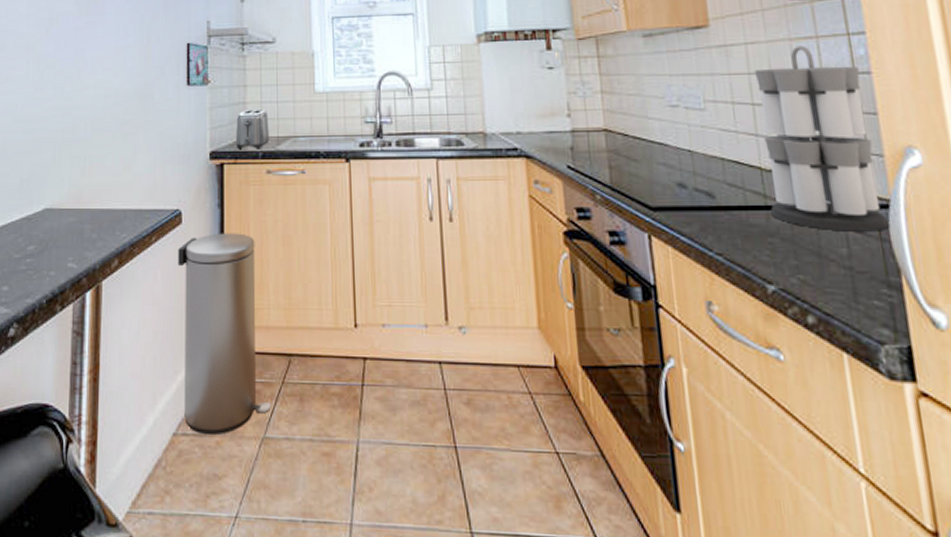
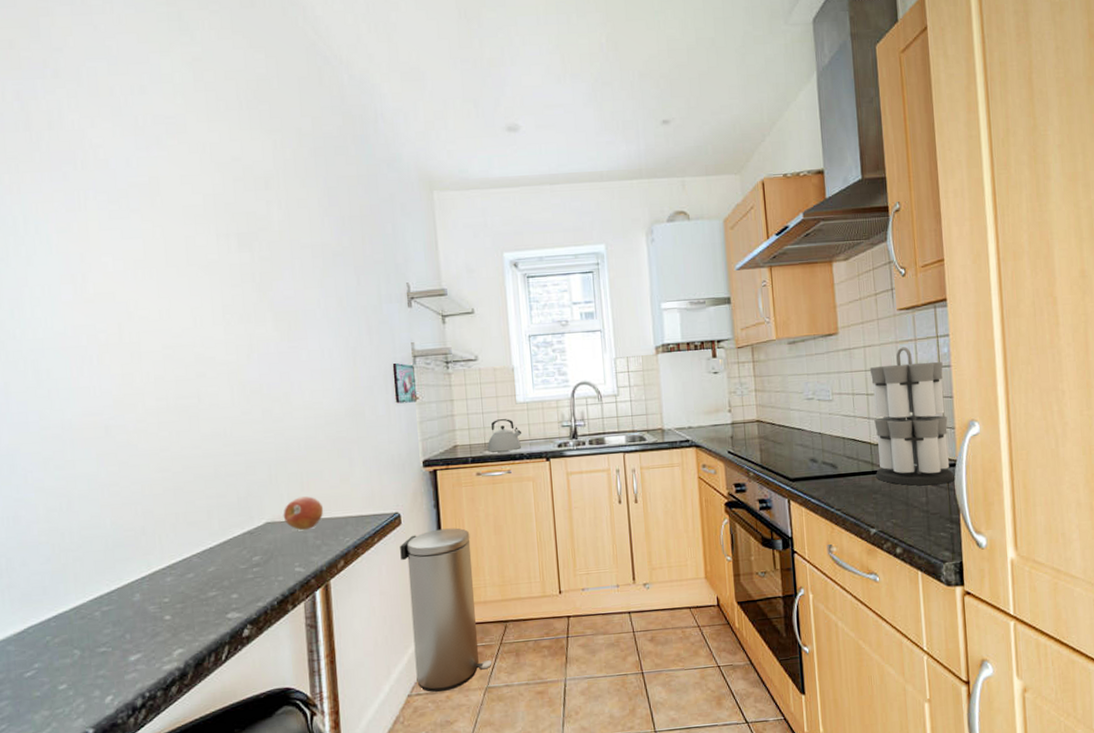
fruit: none [62,183,103,221] -> present [283,496,324,531]
toaster: present [235,110,270,148] -> none [445,420,478,456]
kettle: none [280,110,320,148] -> present [487,419,522,453]

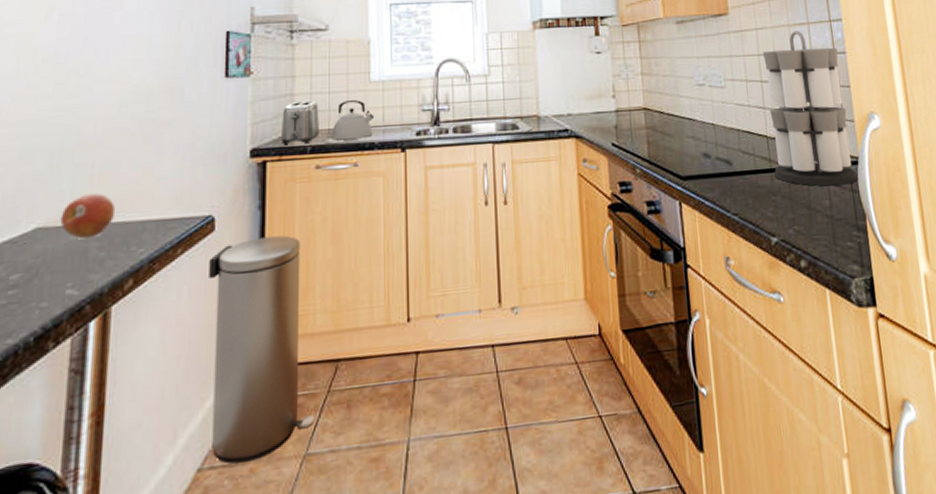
toaster: none [445,420,478,456] -> present [280,101,320,144]

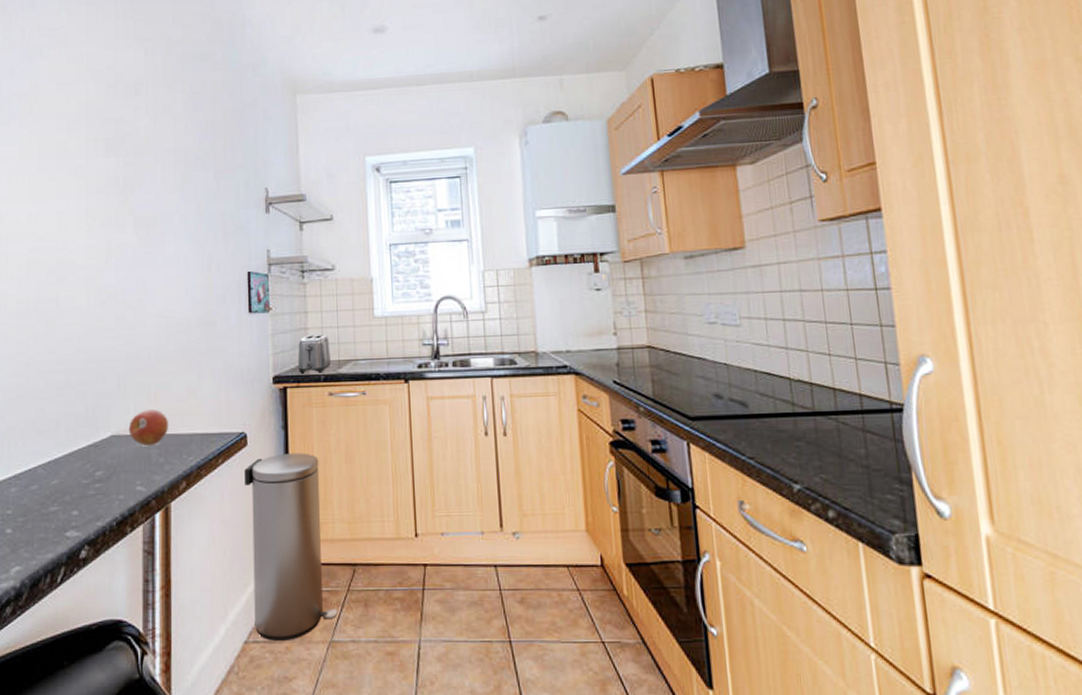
kettle: present [331,100,375,141] -> none [341,334,380,371]
spice rack: present [762,30,859,187] -> none [785,264,904,434]

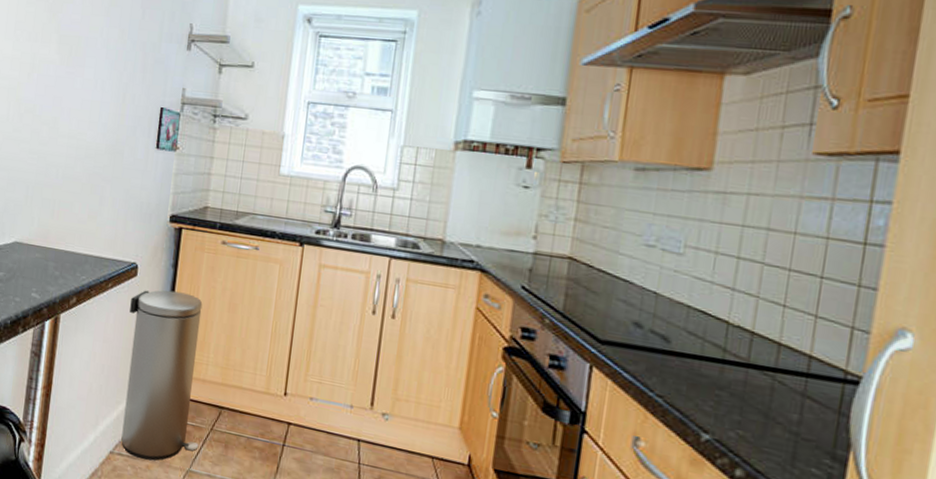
fruit: present [128,409,169,447] -> none [30,224,68,259]
toaster: present [297,335,332,373] -> none [195,181,231,219]

